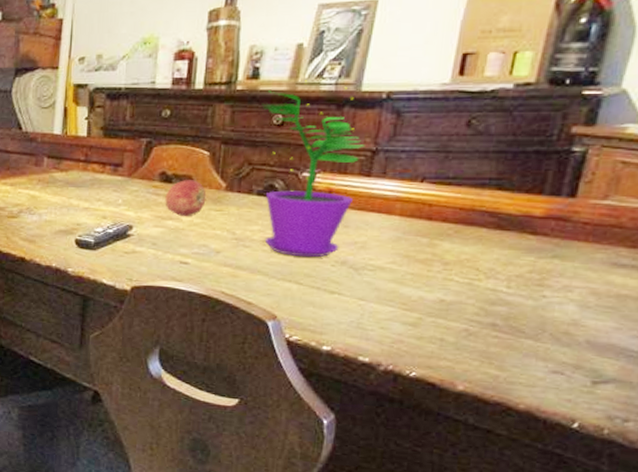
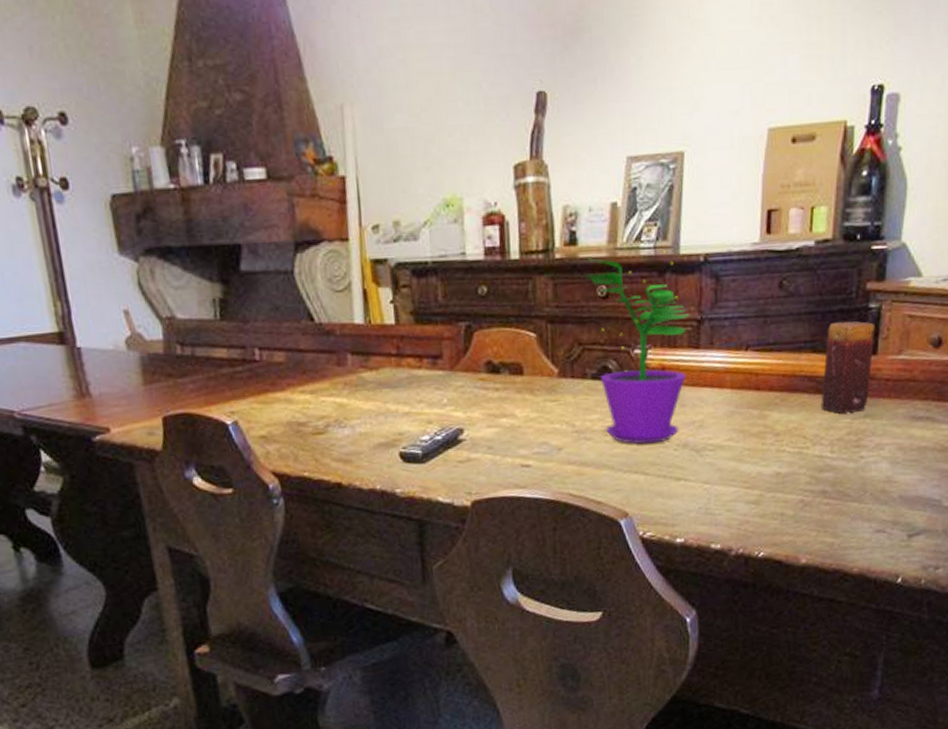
apple: present [165,180,207,217] -> none [495,368,540,412]
candle: none [500,162,578,252] -> present [821,321,876,414]

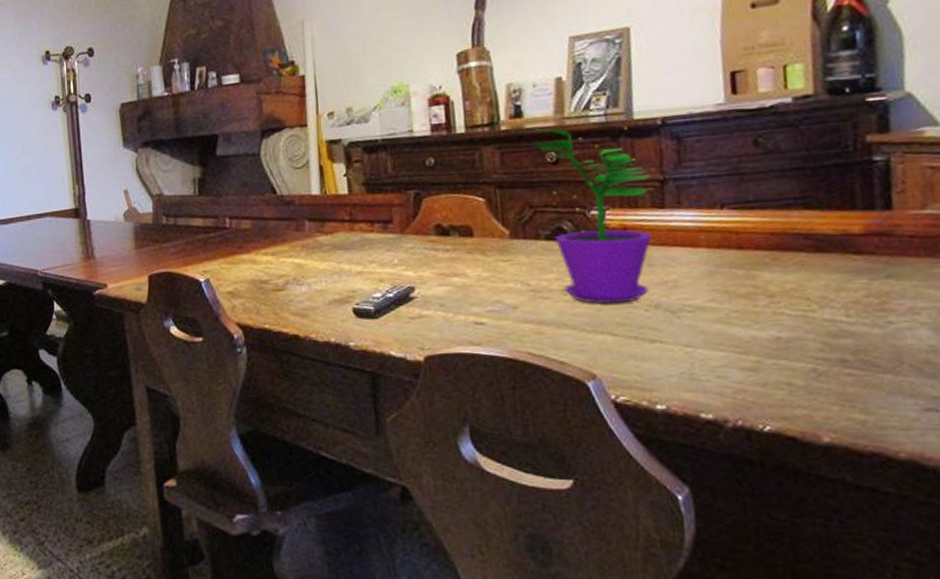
candle: present [821,321,876,414] -> none [821,175,889,274]

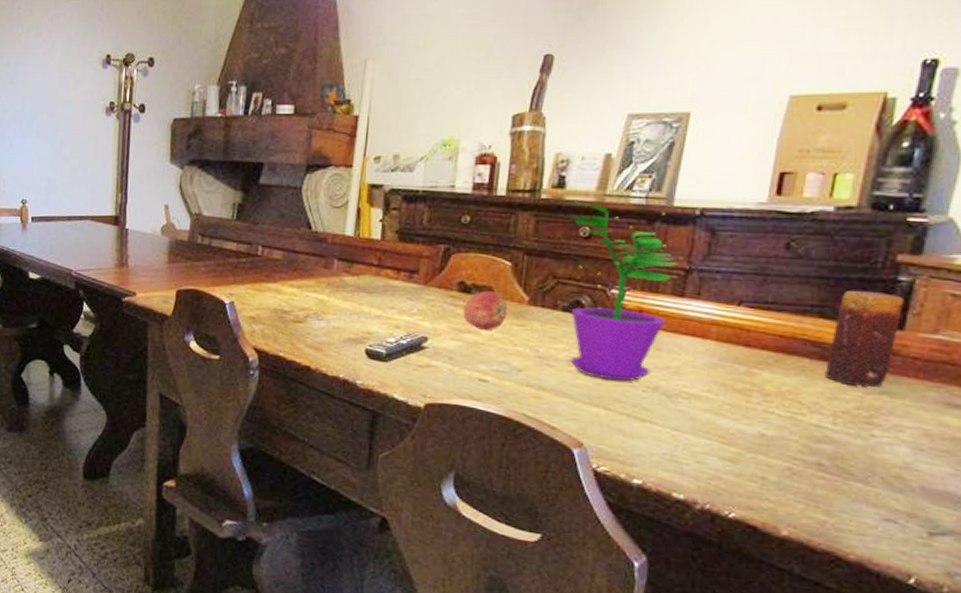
apple: none [445,230,491,272] -> present [463,291,508,331]
candle: none [821,175,889,274] -> present [824,290,905,387]

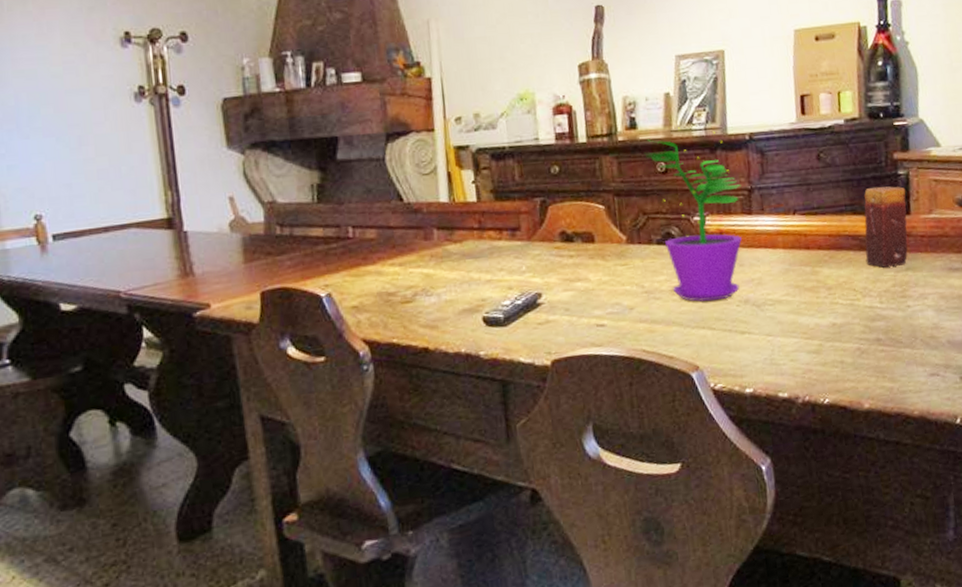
apple: present [463,291,508,331] -> none [569,236,610,276]

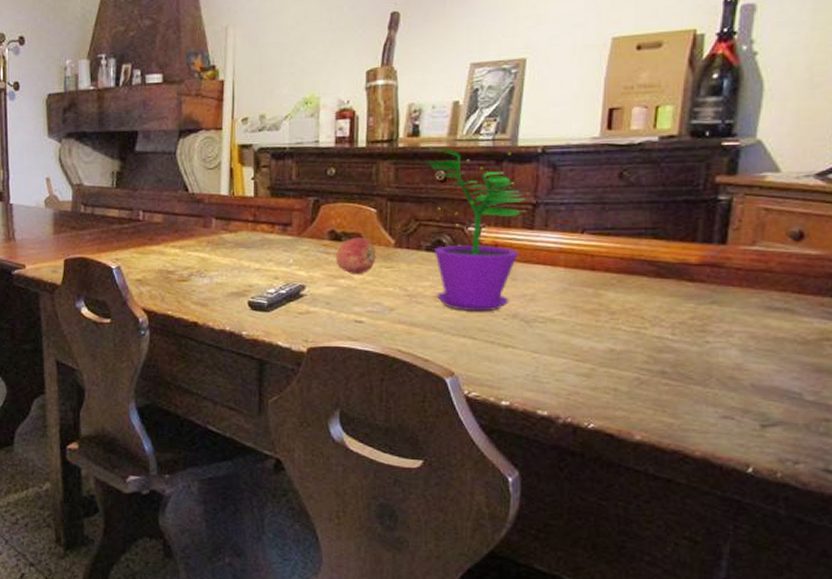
apple: none [569,236,610,276] -> present [336,237,376,275]
candle: present [864,186,908,268] -> none [661,211,725,298]

